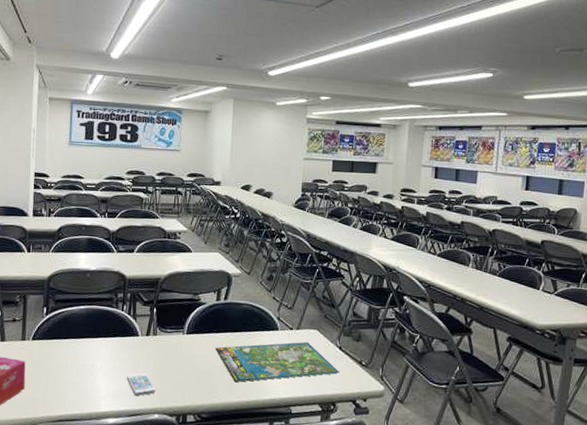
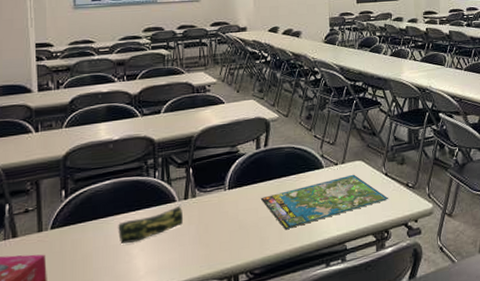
pencil case: none [86,340,144,366] -> present [118,205,183,244]
smartphone: present [127,373,156,396] -> none [168,239,202,266]

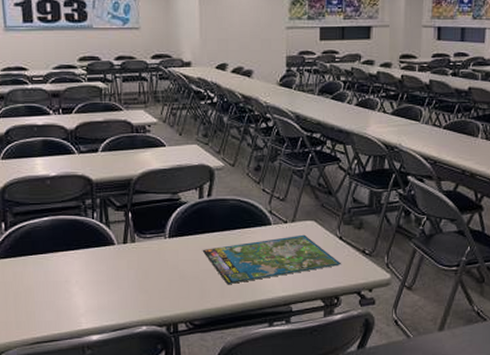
pencil case: present [118,205,183,244] -> none [58,249,122,281]

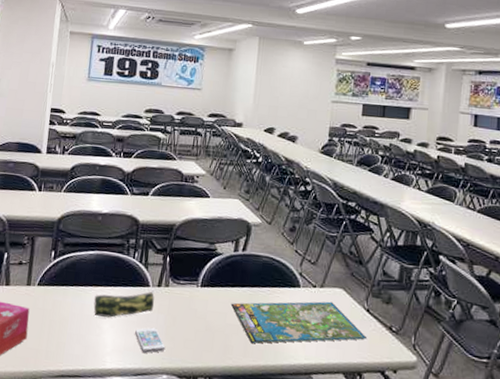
pencil case: none [58,249,122,281] -> present [93,291,155,318]
smartphone: none [107,284,141,309] -> present [135,327,166,353]

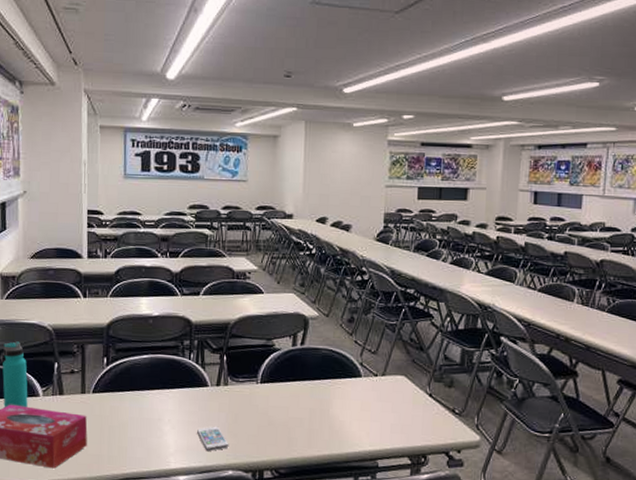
pencil case: present [93,291,155,318] -> none [152,390,214,419]
board game: present [230,301,367,344] -> none [292,389,430,435]

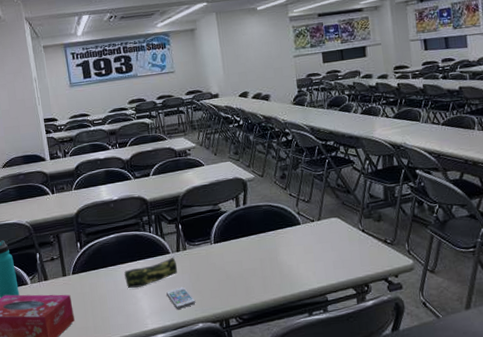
pencil case: none [152,390,214,419] -> present [124,256,177,288]

